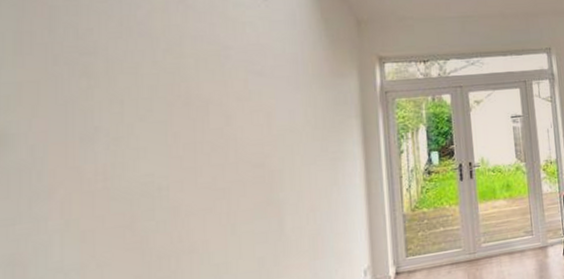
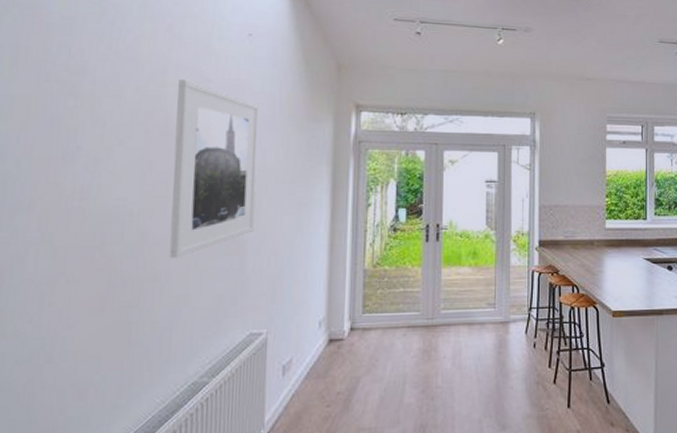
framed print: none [197,49,289,229] -> present [169,79,259,259]

